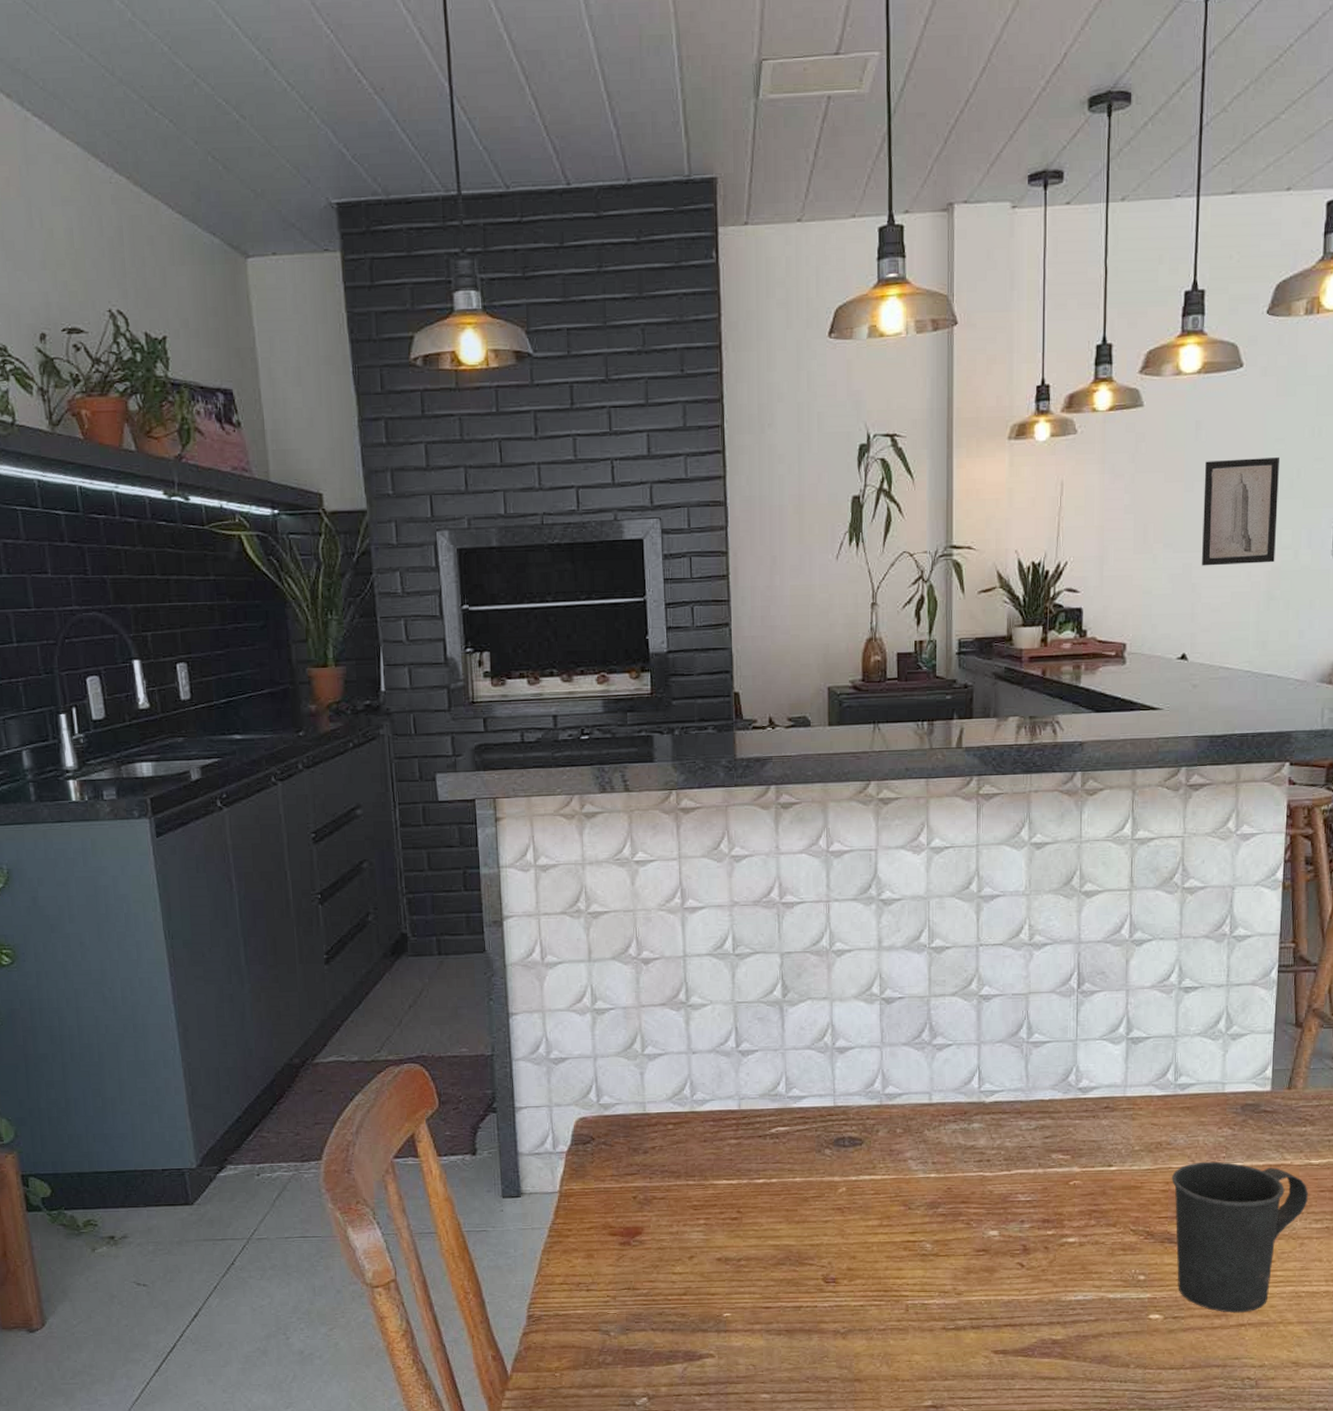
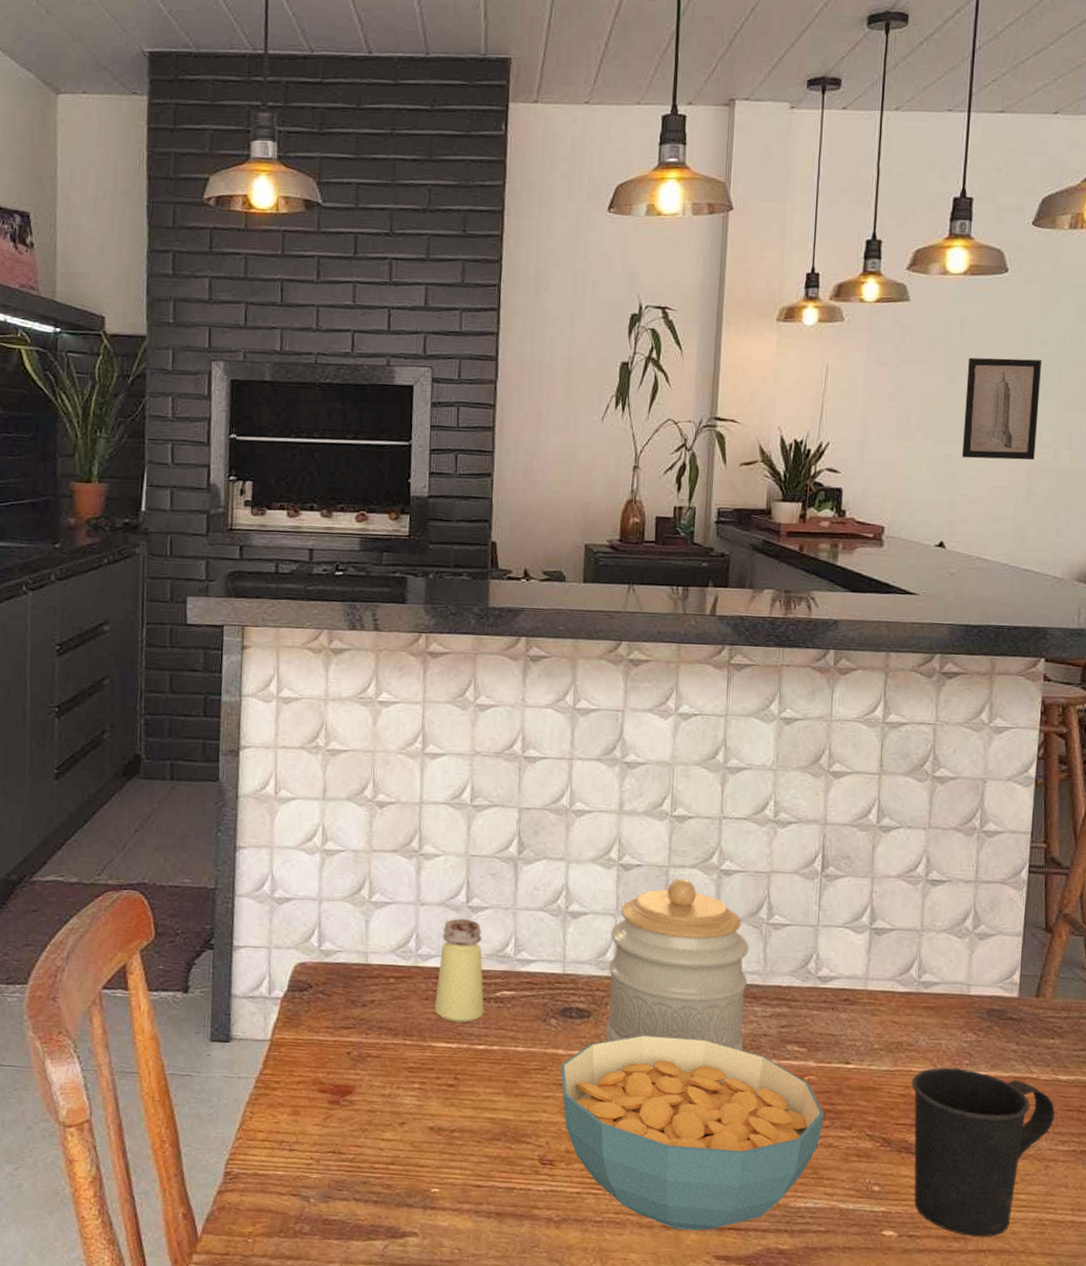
saltshaker: none [713,1063,761,1160] -> present [434,918,484,1023]
cereal bowl: none [837,1155,1090,1331] -> present [560,1035,824,1231]
jar: none [878,1007,1011,1166] -> present [605,878,749,1051]

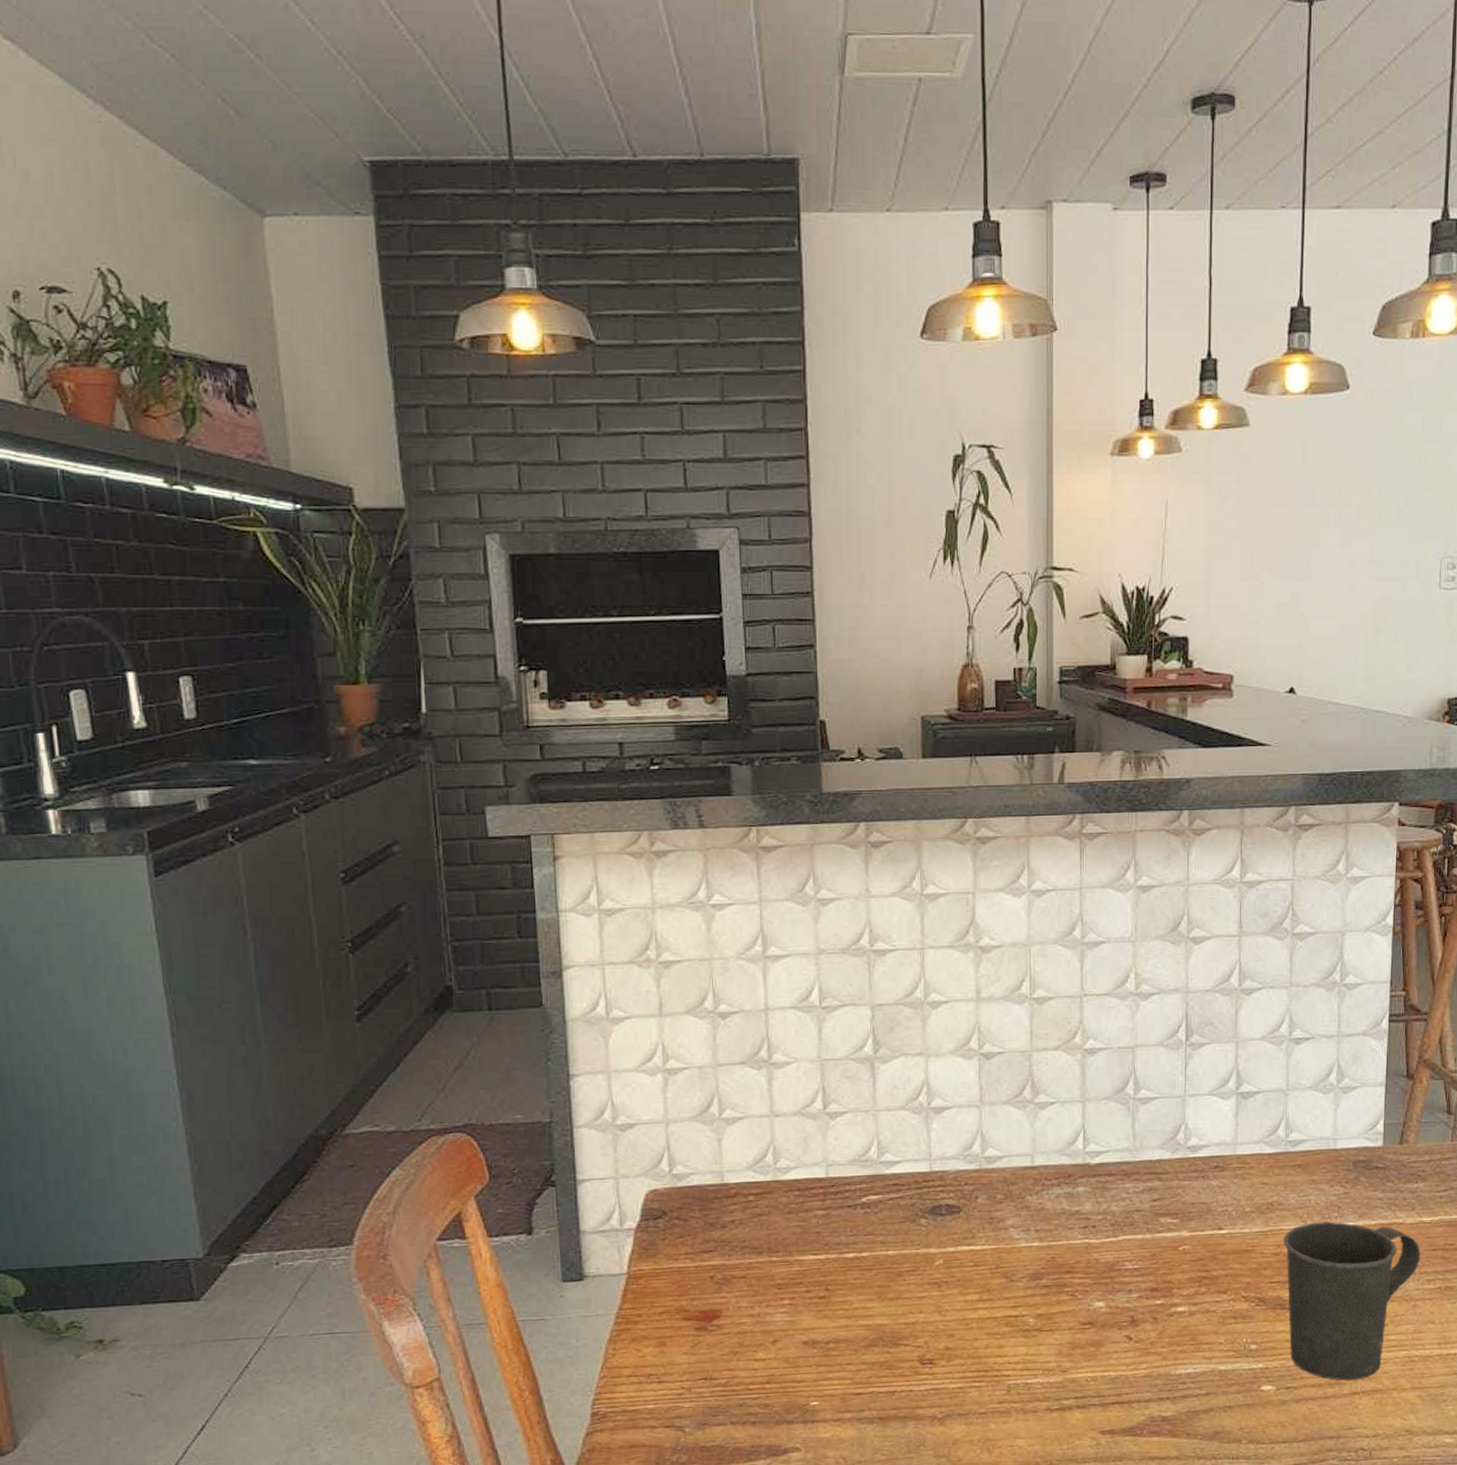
saltshaker: present [434,918,484,1023] -> none [798,1126,851,1233]
cereal bowl: present [560,1035,824,1231] -> none [933,1221,1200,1411]
jar: present [605,878,749,1051] -> none [976,1062,1117,1235]
wall art: present [961,358,1041,461] -> none [1309,485,1386,596]

